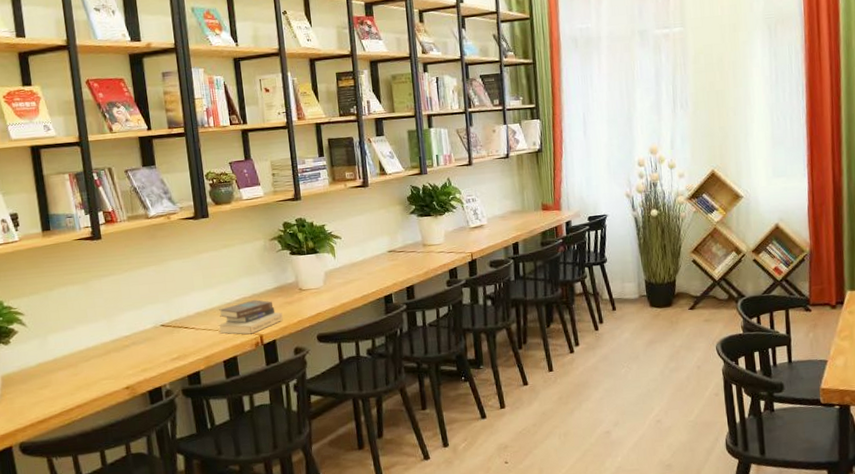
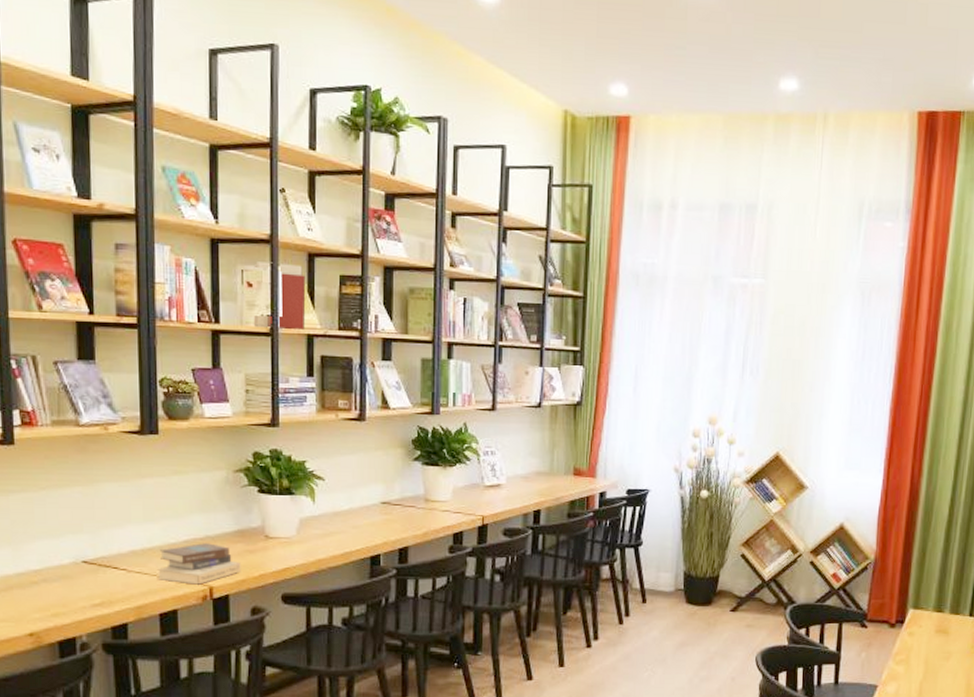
books: none [268,69,313,123] -> present [253,261,306,331]

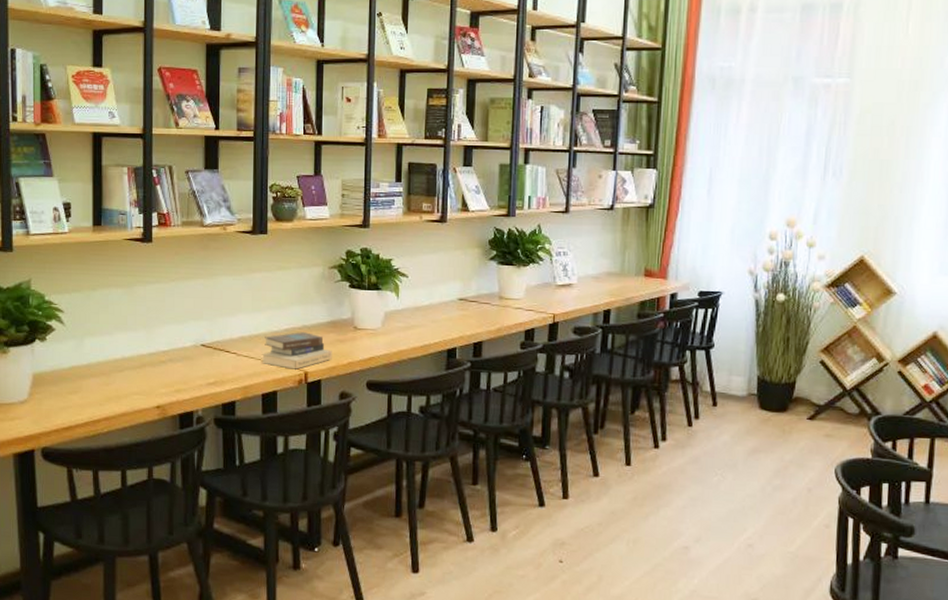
books: present [253,261,306,331] -> none [350,79,397,140]

